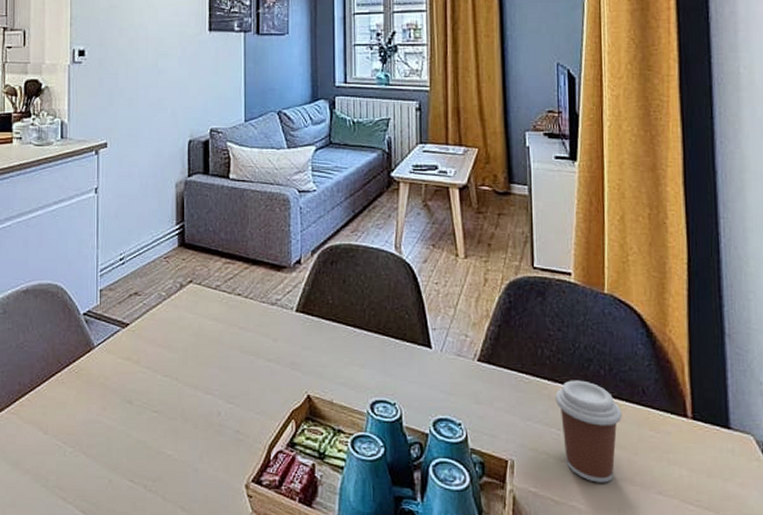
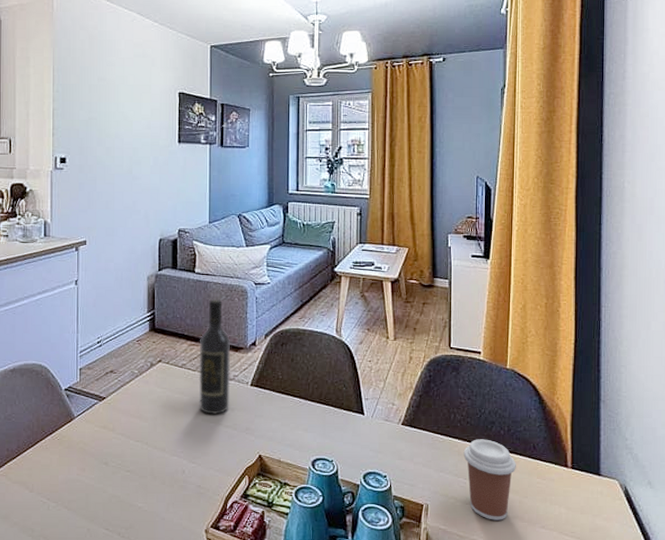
wine bottle: none [235,210,272,346] -> present [198,299,231,415]

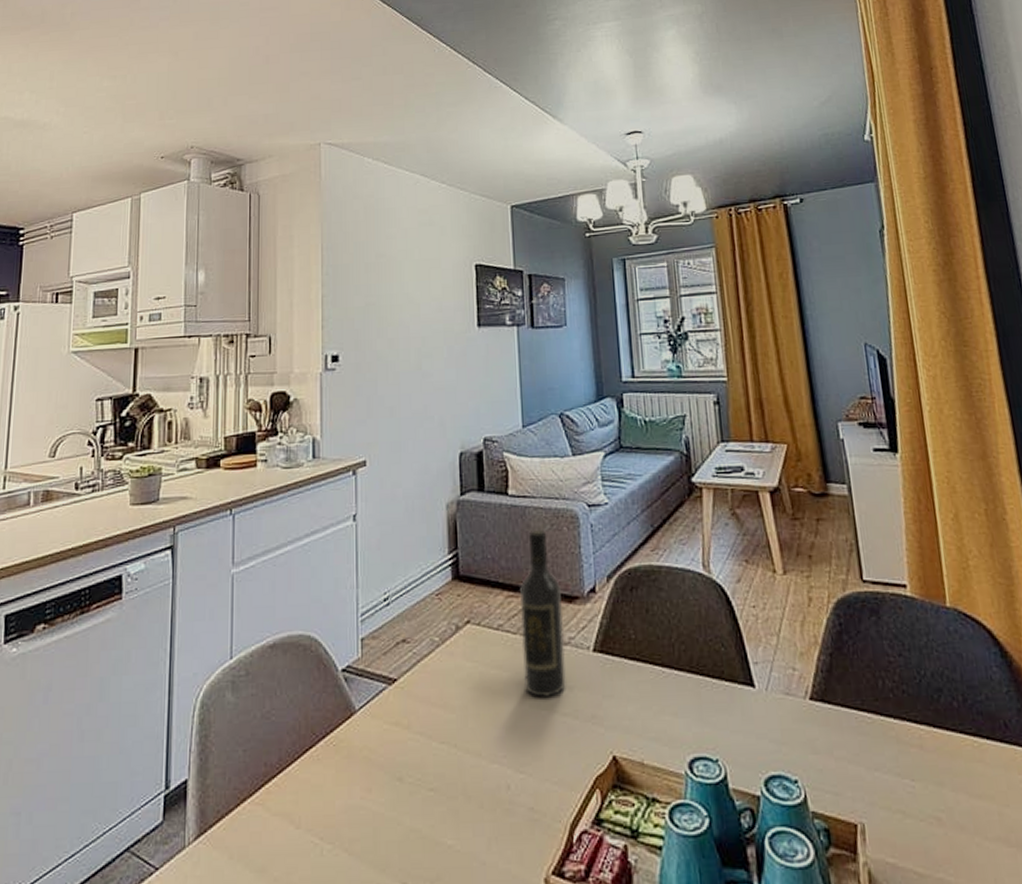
coffee cup: present [463,439,516,520] -> none [904,716,985,846]

